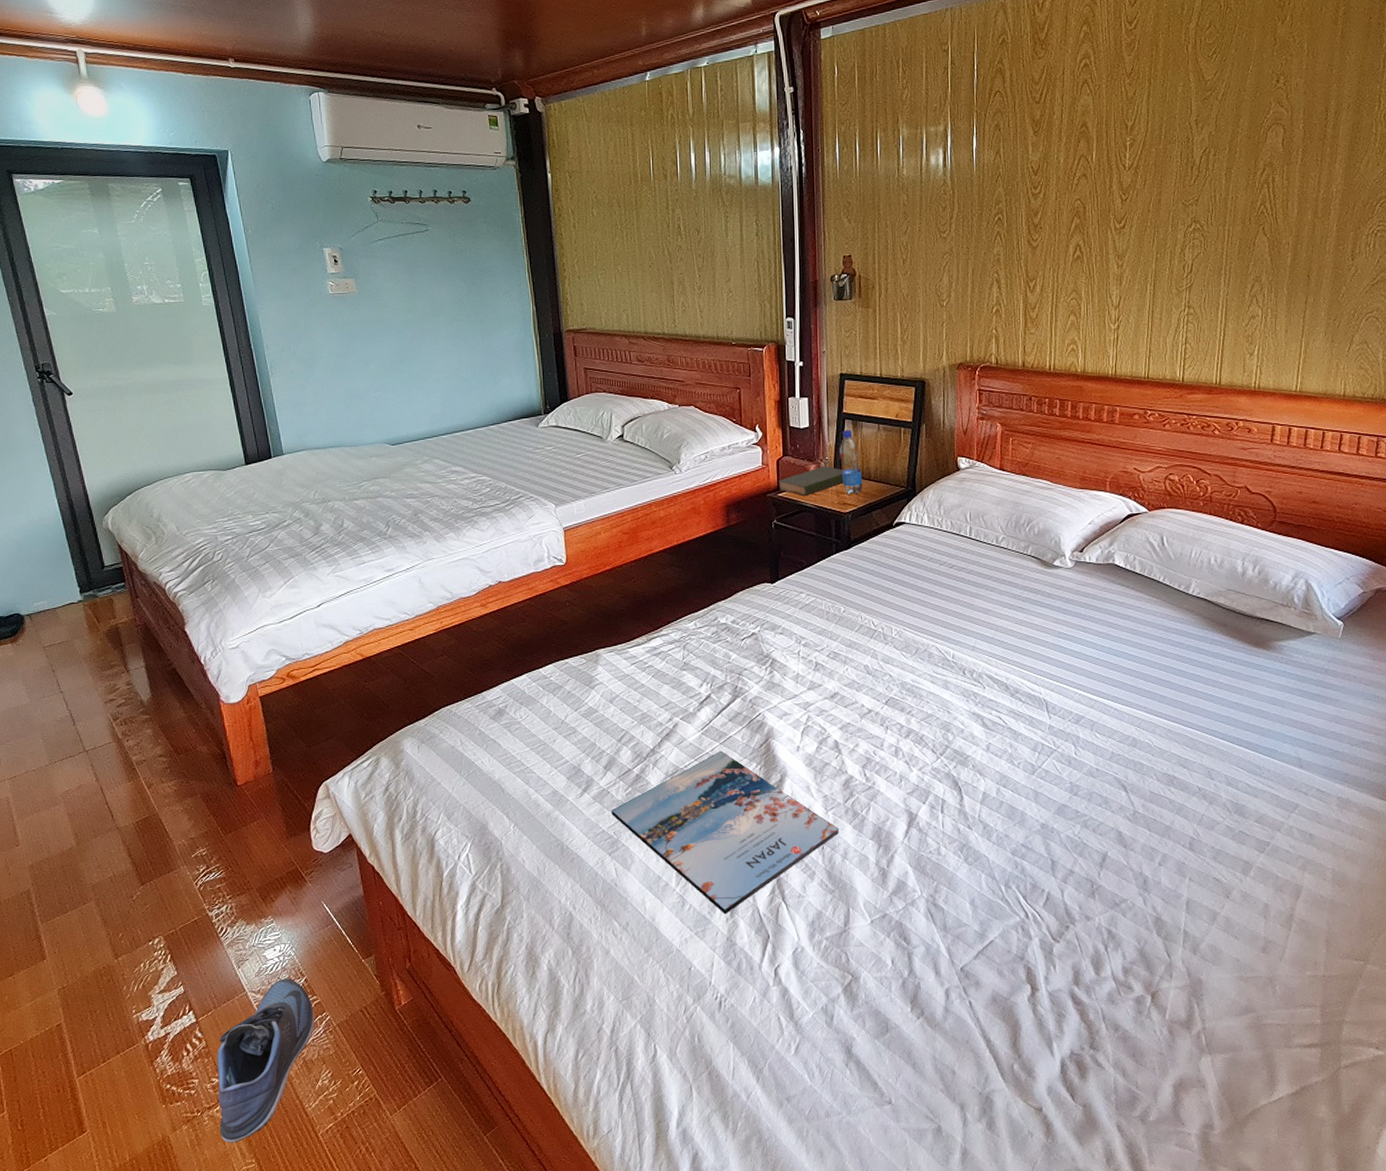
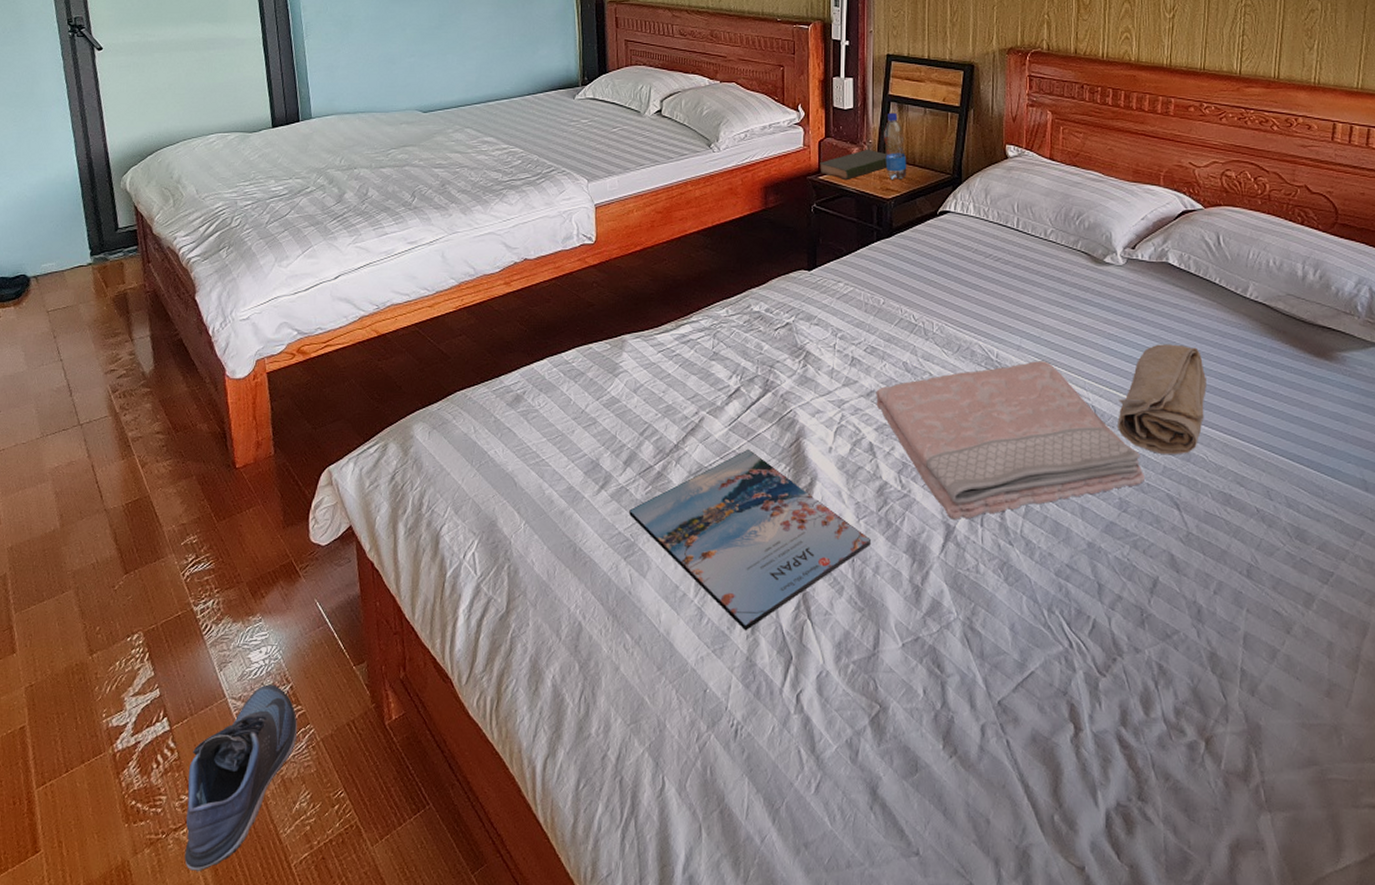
towel: none [839,660,1095,807] -> present [876,361,1146,519]
towel: none [1068,640,1151,742] -> present [1118,344,1206,455]

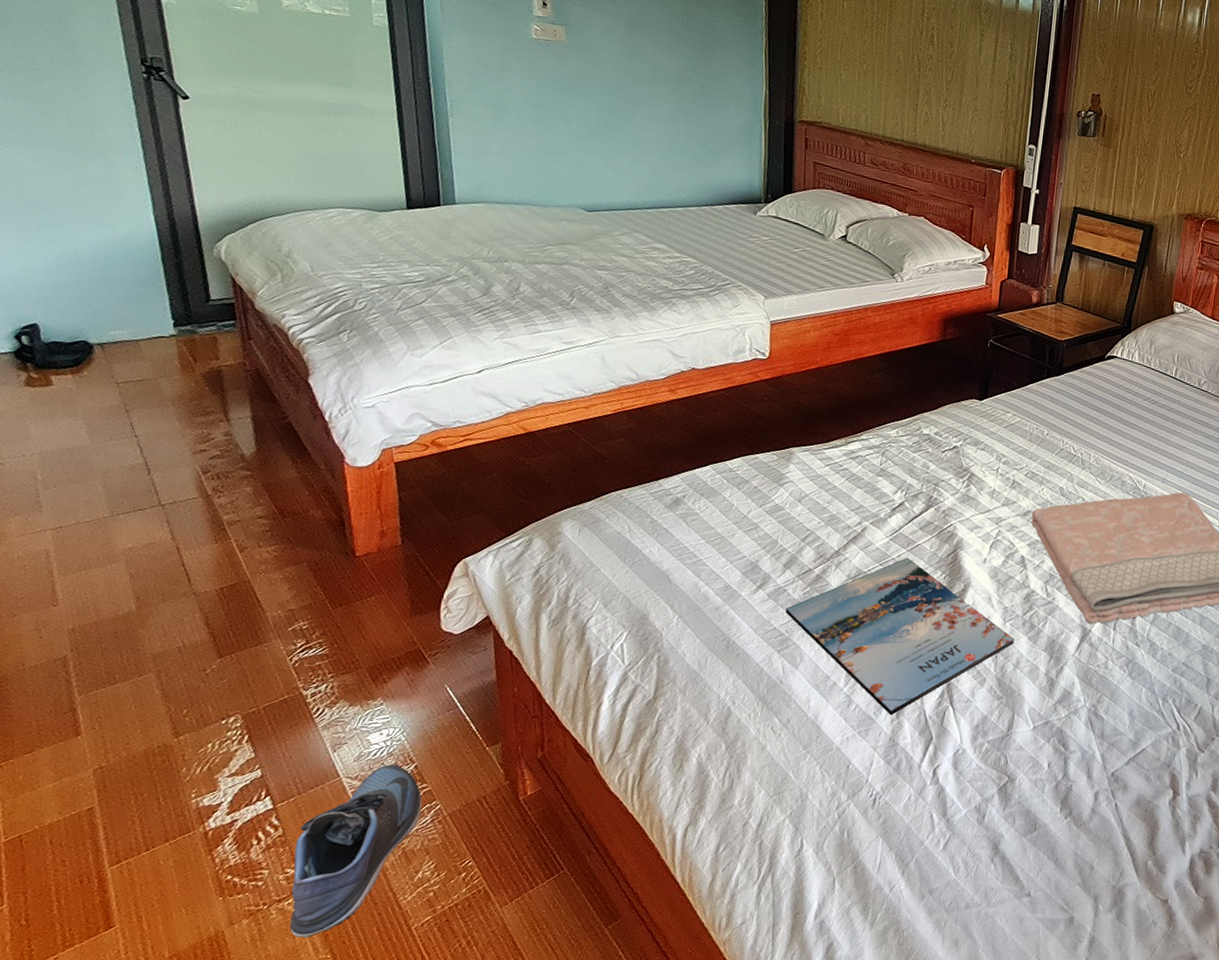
book: present [820,150,888,181] -> none [1000,293,1064,321]
bottle: present [884,112,907,180] -> none [1062,261,1083,324]

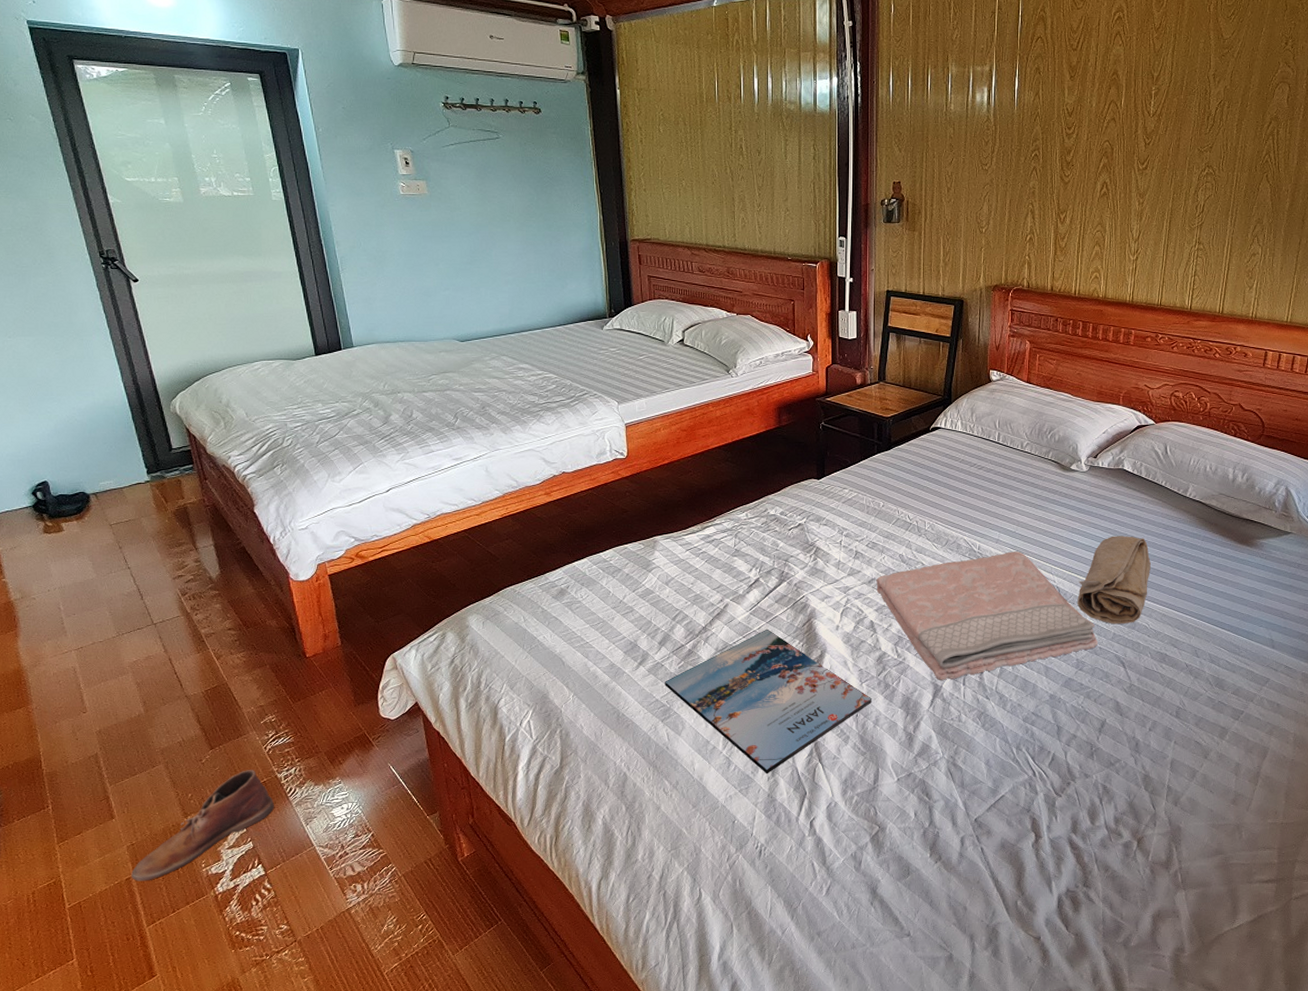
boot: none [95,684,294,813] -> present [131,770,274,881]
shoe: present [289,764,422,939] -> none [285,834,381,984]

